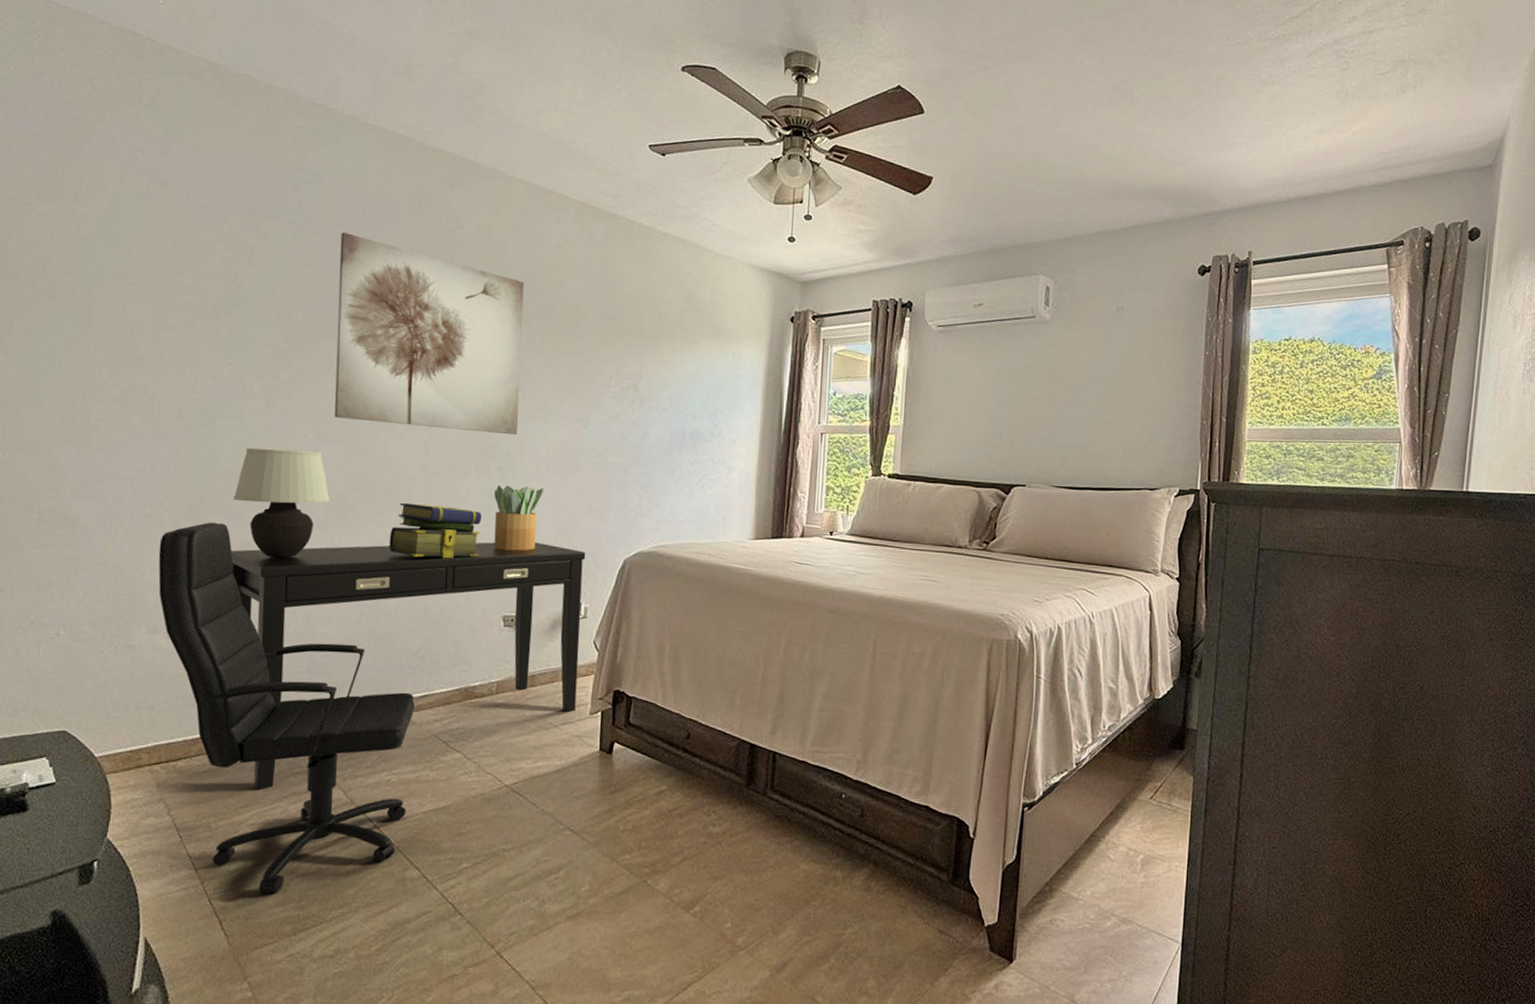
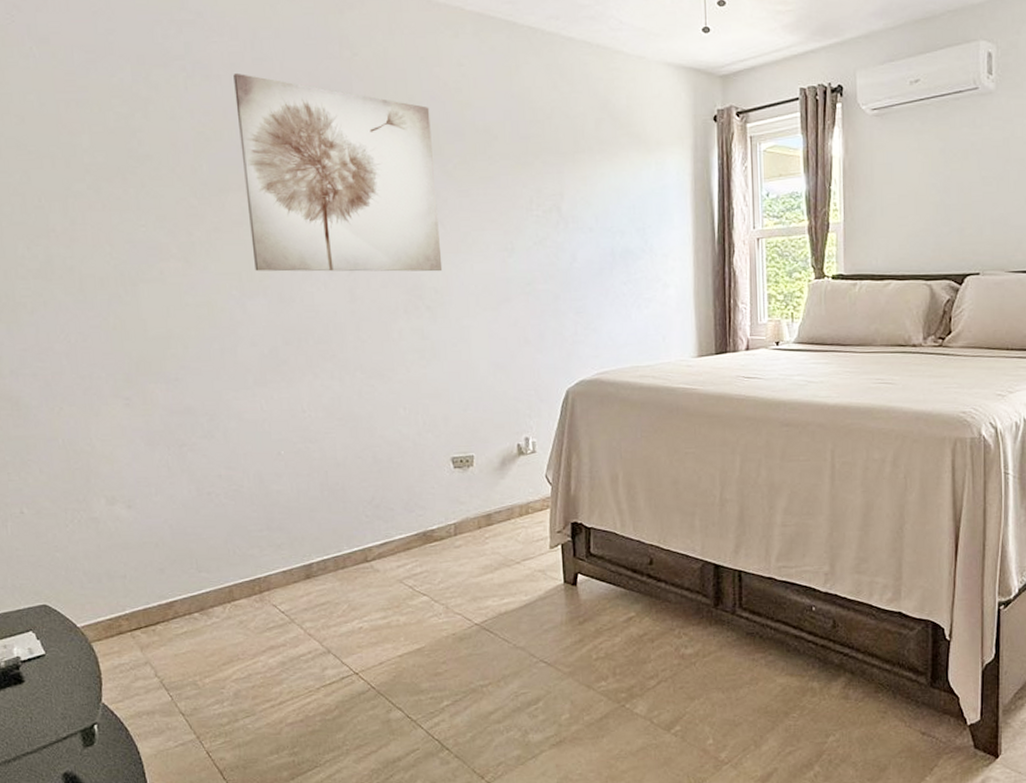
office chair: present [158,522,415,893] -> none [103,389,383,743]
desk: present [230,542,586,791] -> none [174,379,535,647]
table lamp: present [233,448,330,559] -> none [167,308,264,420]
stack of books: present [389,502,482,559] -> none [327,351,419,407]
potted plant: present [494,485,543,551] -> none [427,323,476,392]

